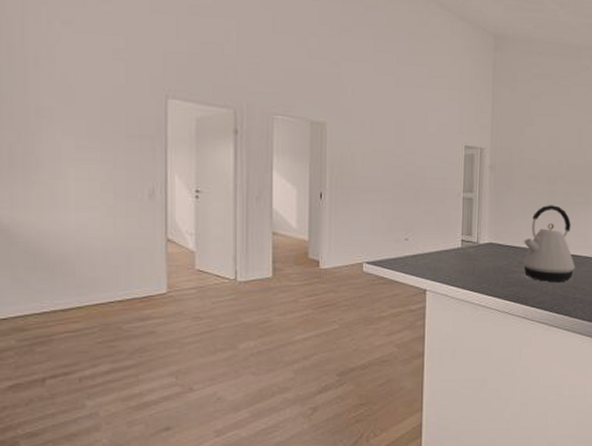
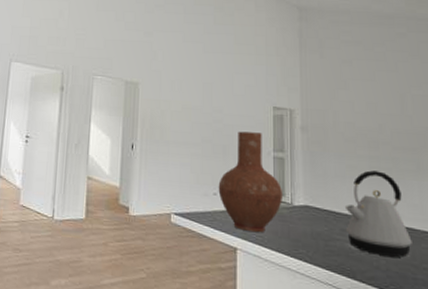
vase: none [410,173,471,273] -> present [218,131,284,233]

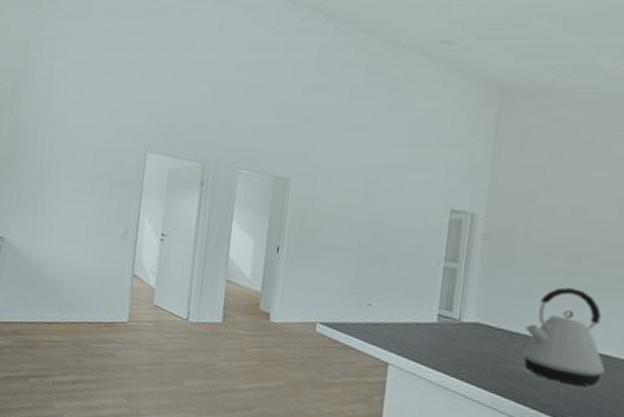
vase: present [218,131,284,233] -> none [373,236,451,349]

